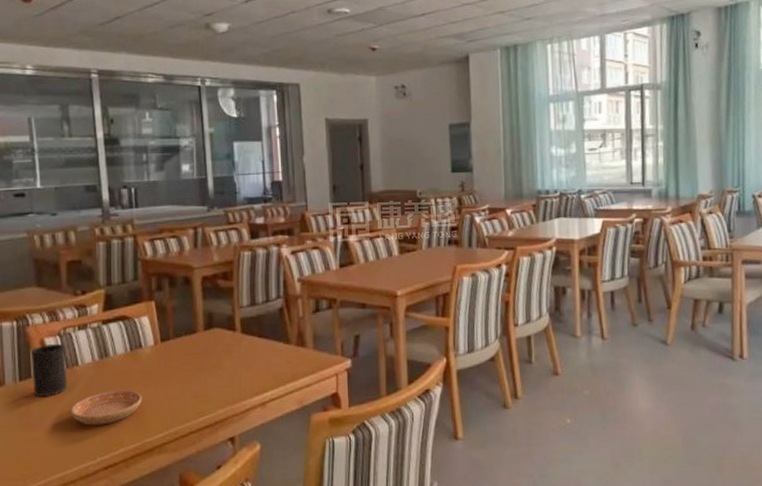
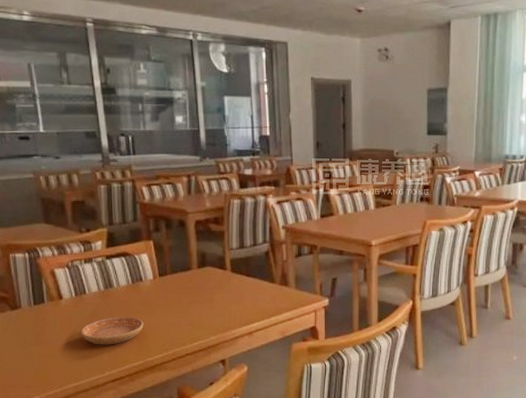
cup: present [32,343,68,396] -> none [43,274,78,319]

